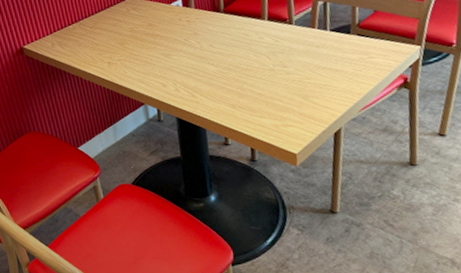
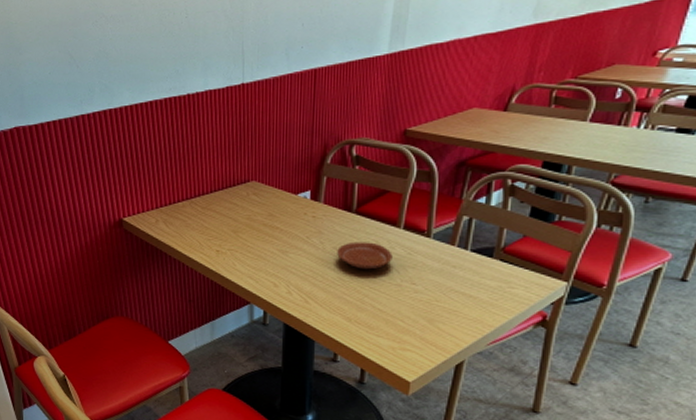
plate: none [213,35,263,61] -> present [337,242,393,270]

